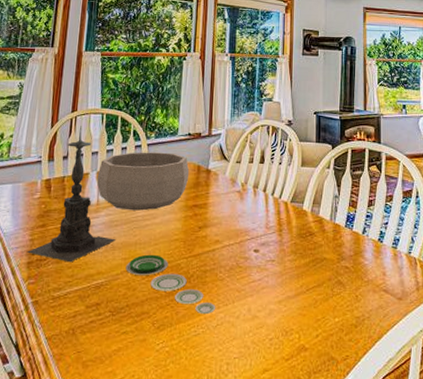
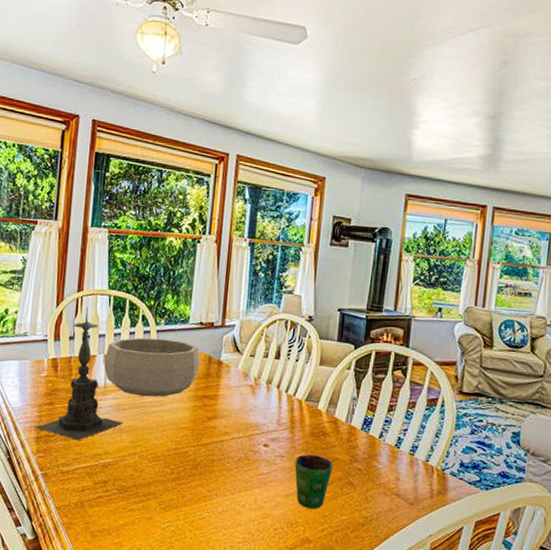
plate: present [125,254,216,315] -> none [133,439,222,501]
cup: none [284,257,323,313] -> present [294,454,334,509]

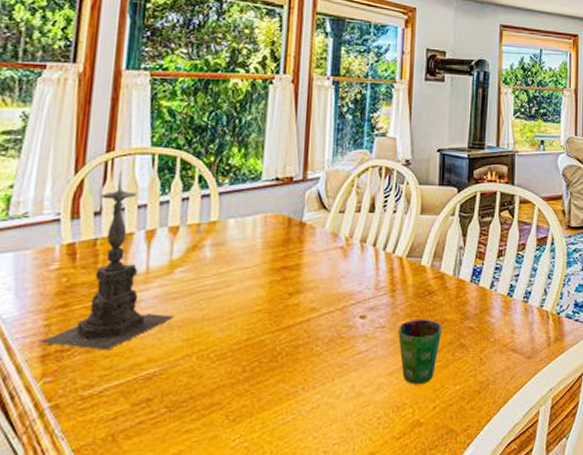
decorative bowl: present [104,337,200,397] -> none [145,203,277,279]

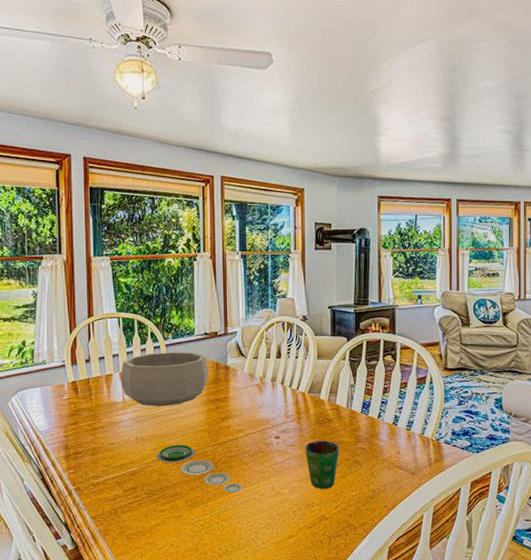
candle holder: present [39,171,174,351] -> none [63,330,144,454]
decorative bowl: none [145,203,277,279] -> present [120,352,209,407]
plate: none [188,331,311,398] -> present [156,444,243,493]

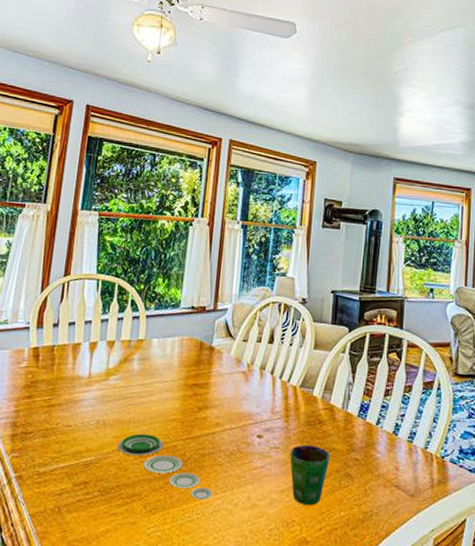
decorative bowl: present [120,352,209,407] -> none [89,323,191,387]

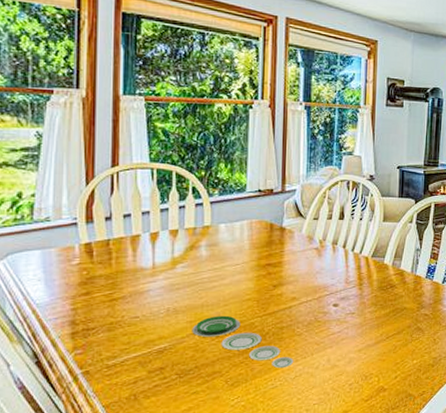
cup: present [289,445,331,505] -> none [364,308,403,359]

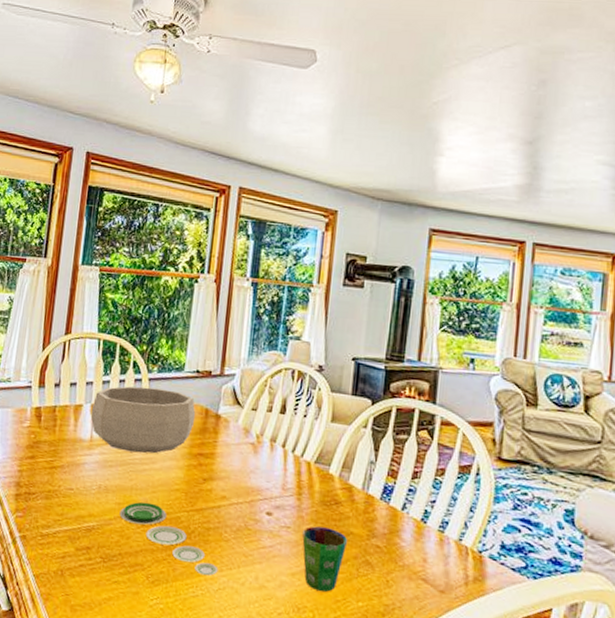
decorative bowl: none [150,210,261,273] -> present [91,386,196,454]
cup: none [364,308,403,359] -> present [301,526,348,592]

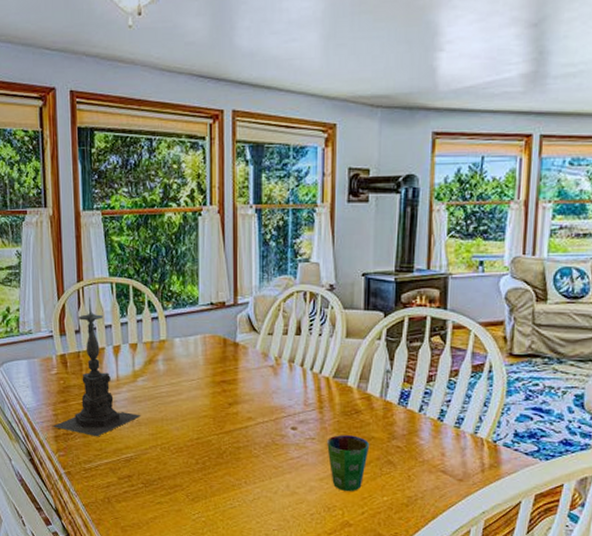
candle holder: none [14,351,109,501] -> present [52,297,141,437]
decorative bowl: present [91,386,196,454] -> none [113,324,215,387]
plate: present [119,501,219,576] -> none [154,430,252,489]

